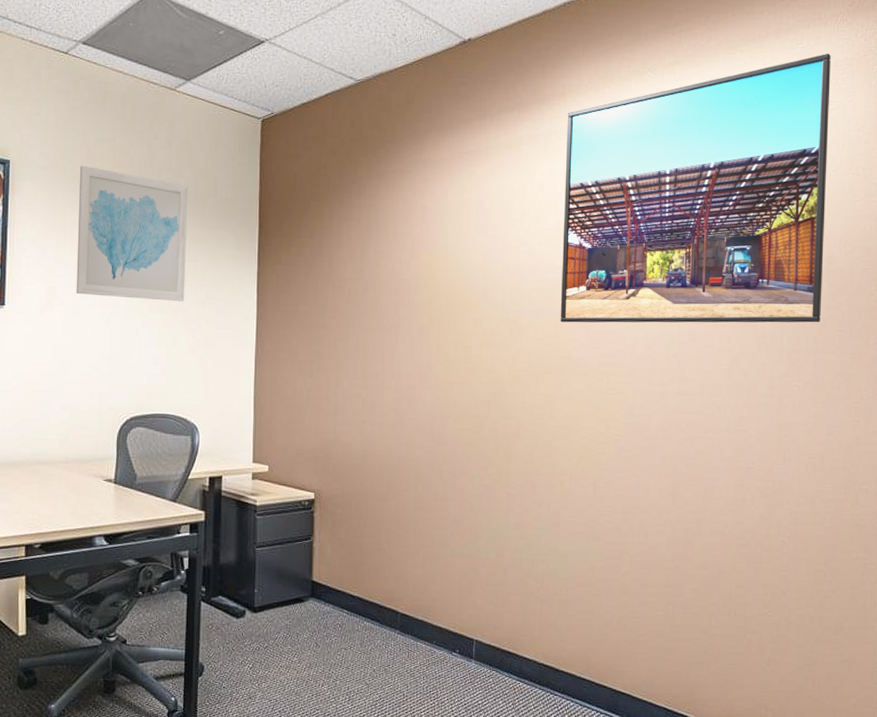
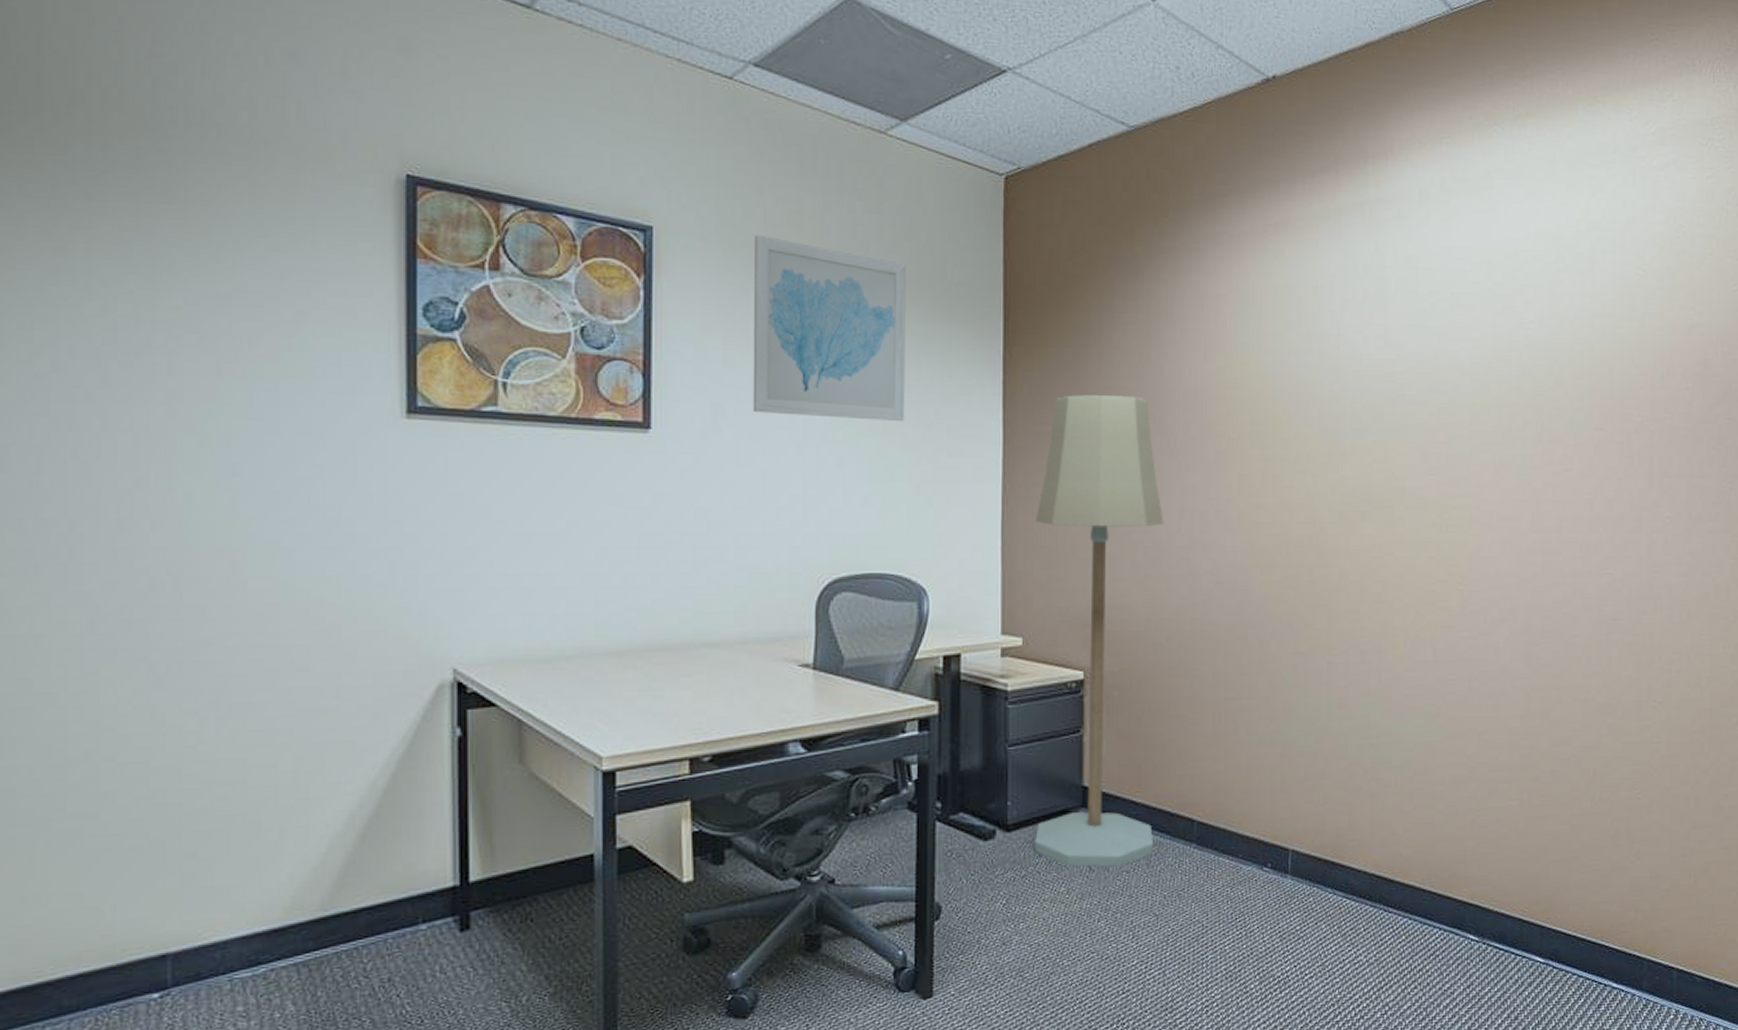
floor lamp: none [275,283,378,645] -> present [1035,395,1164,867]
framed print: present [560,53,831,323] -> none [1390,108,1706,444]

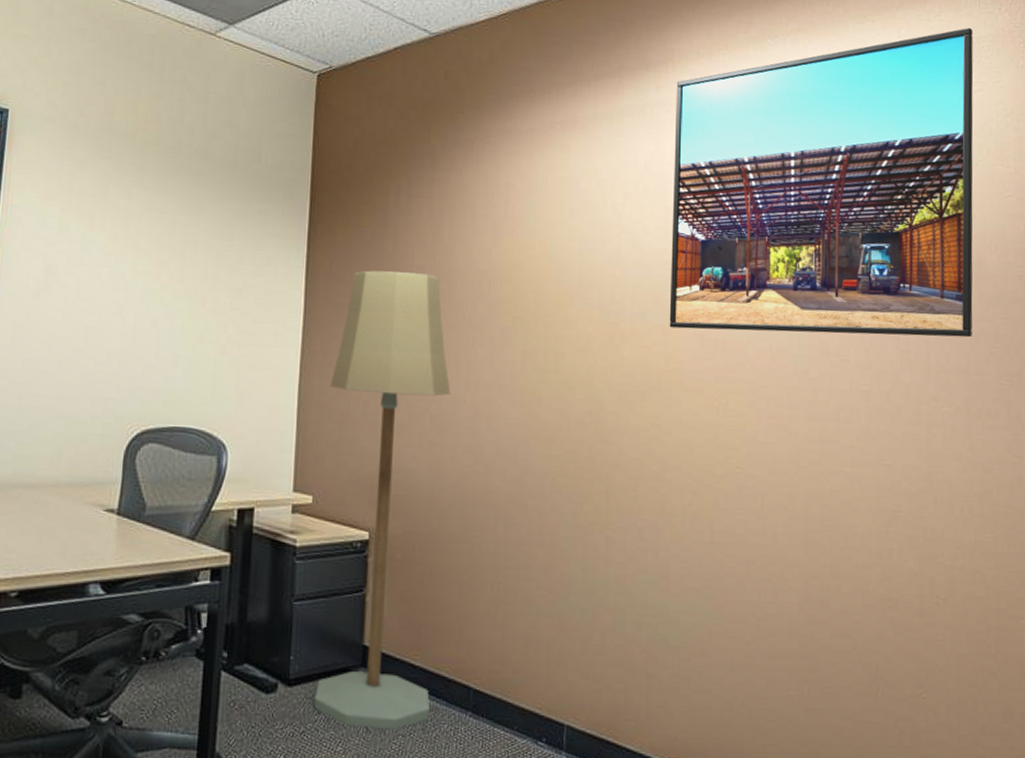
wall art: present [752,234,906,421] -> none [81,118,226,288]
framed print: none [1390,108,1706,444] -> present [669,27,974,338]

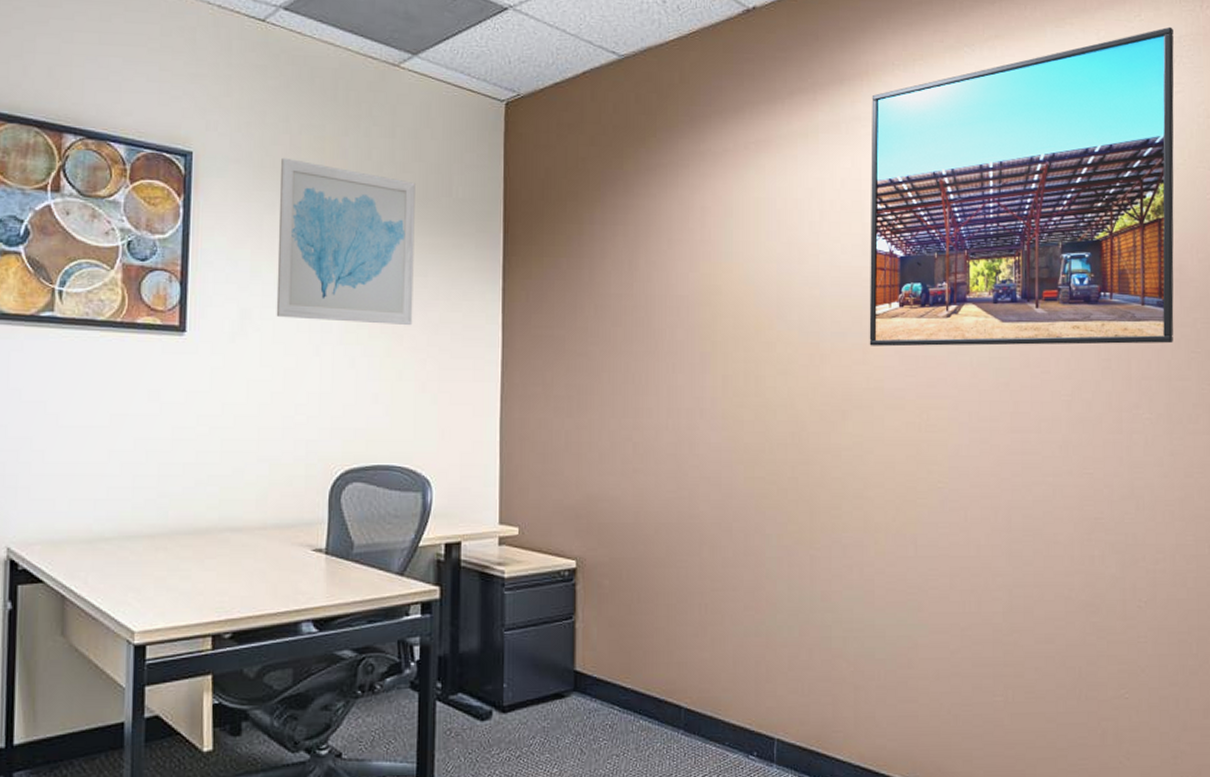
wall art: none [81,118,226,288] -> present [276,157,415,325]
floor lamp: present [314,270,451,730] -> none [529,301,652,750]

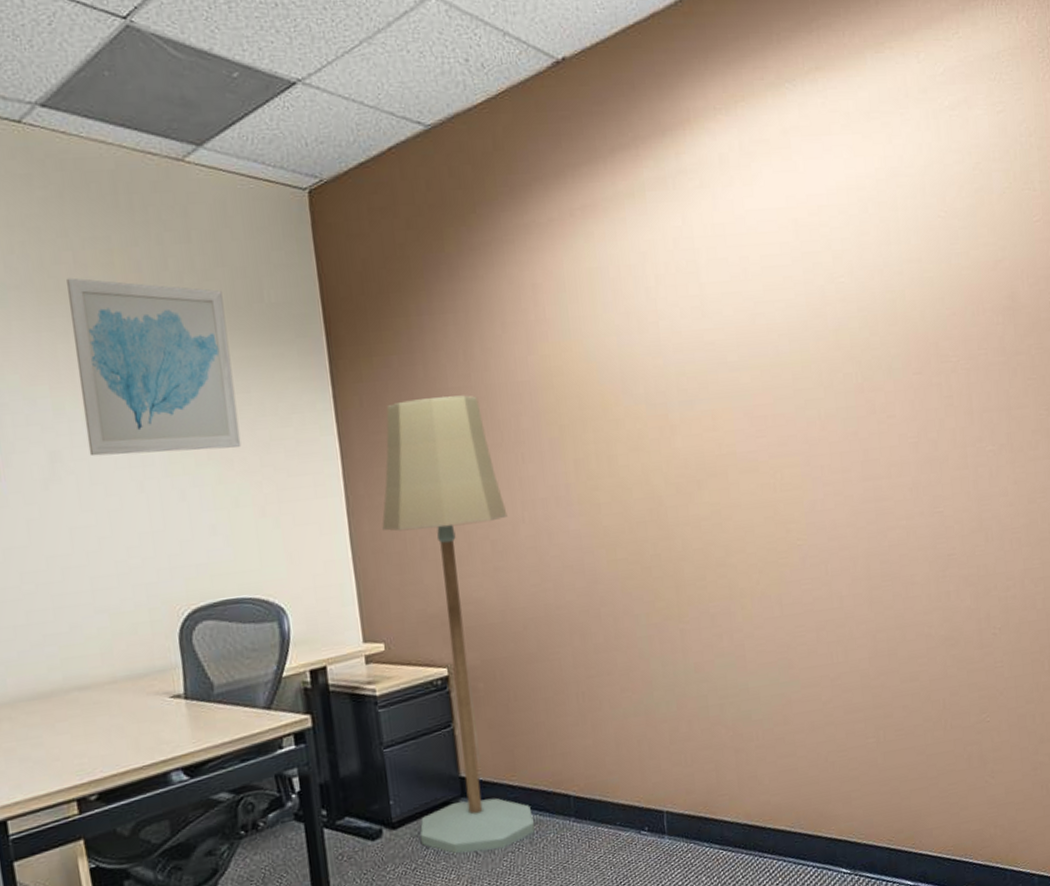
floor lamp: none [529,301,652,750] -> present [382,395,535,855]
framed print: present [869,26,1174,347] -> none [696,42,1010,411]

